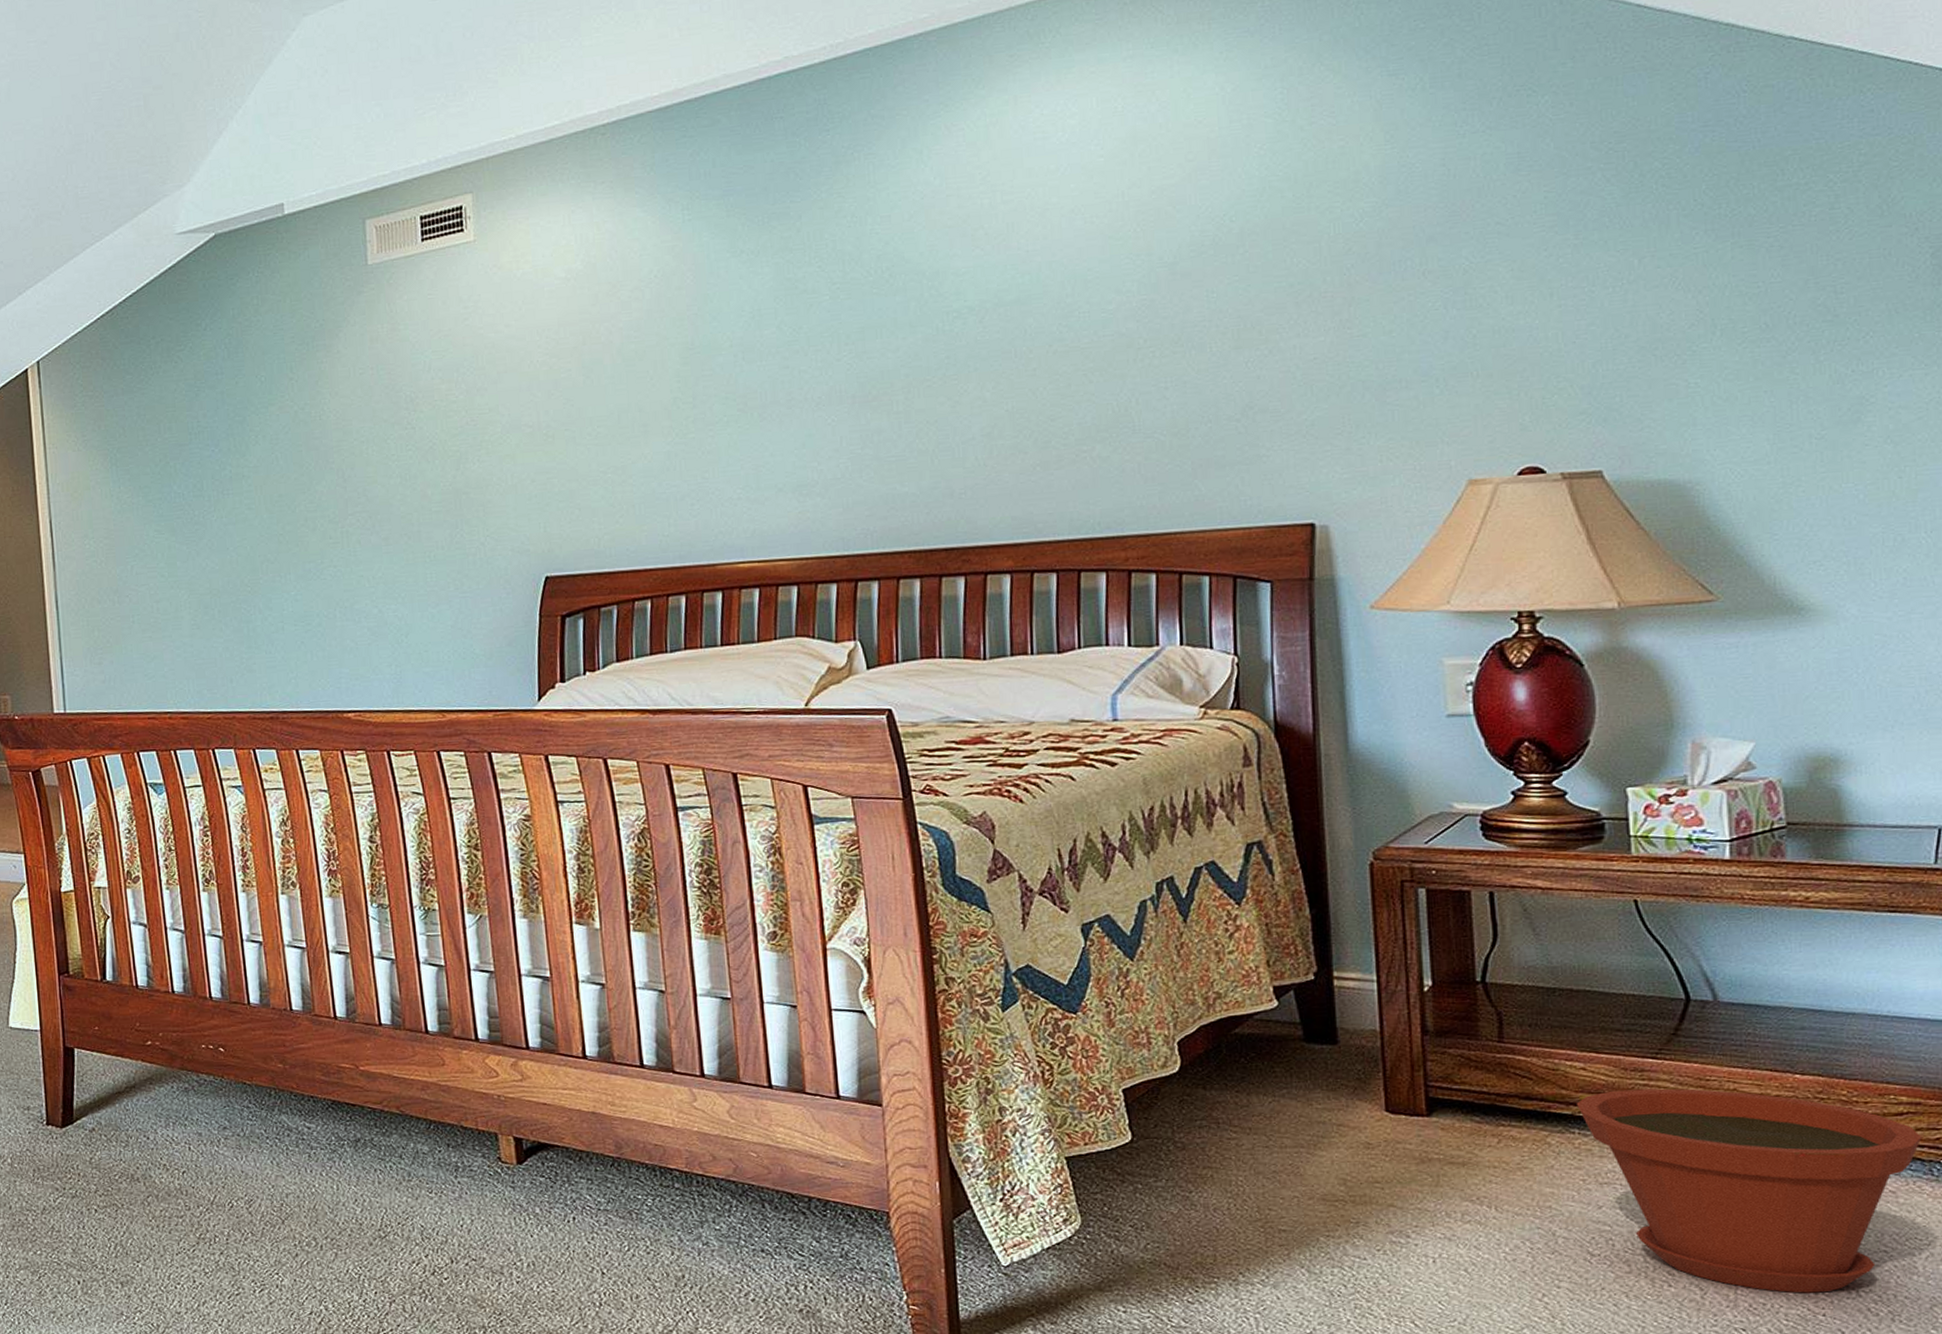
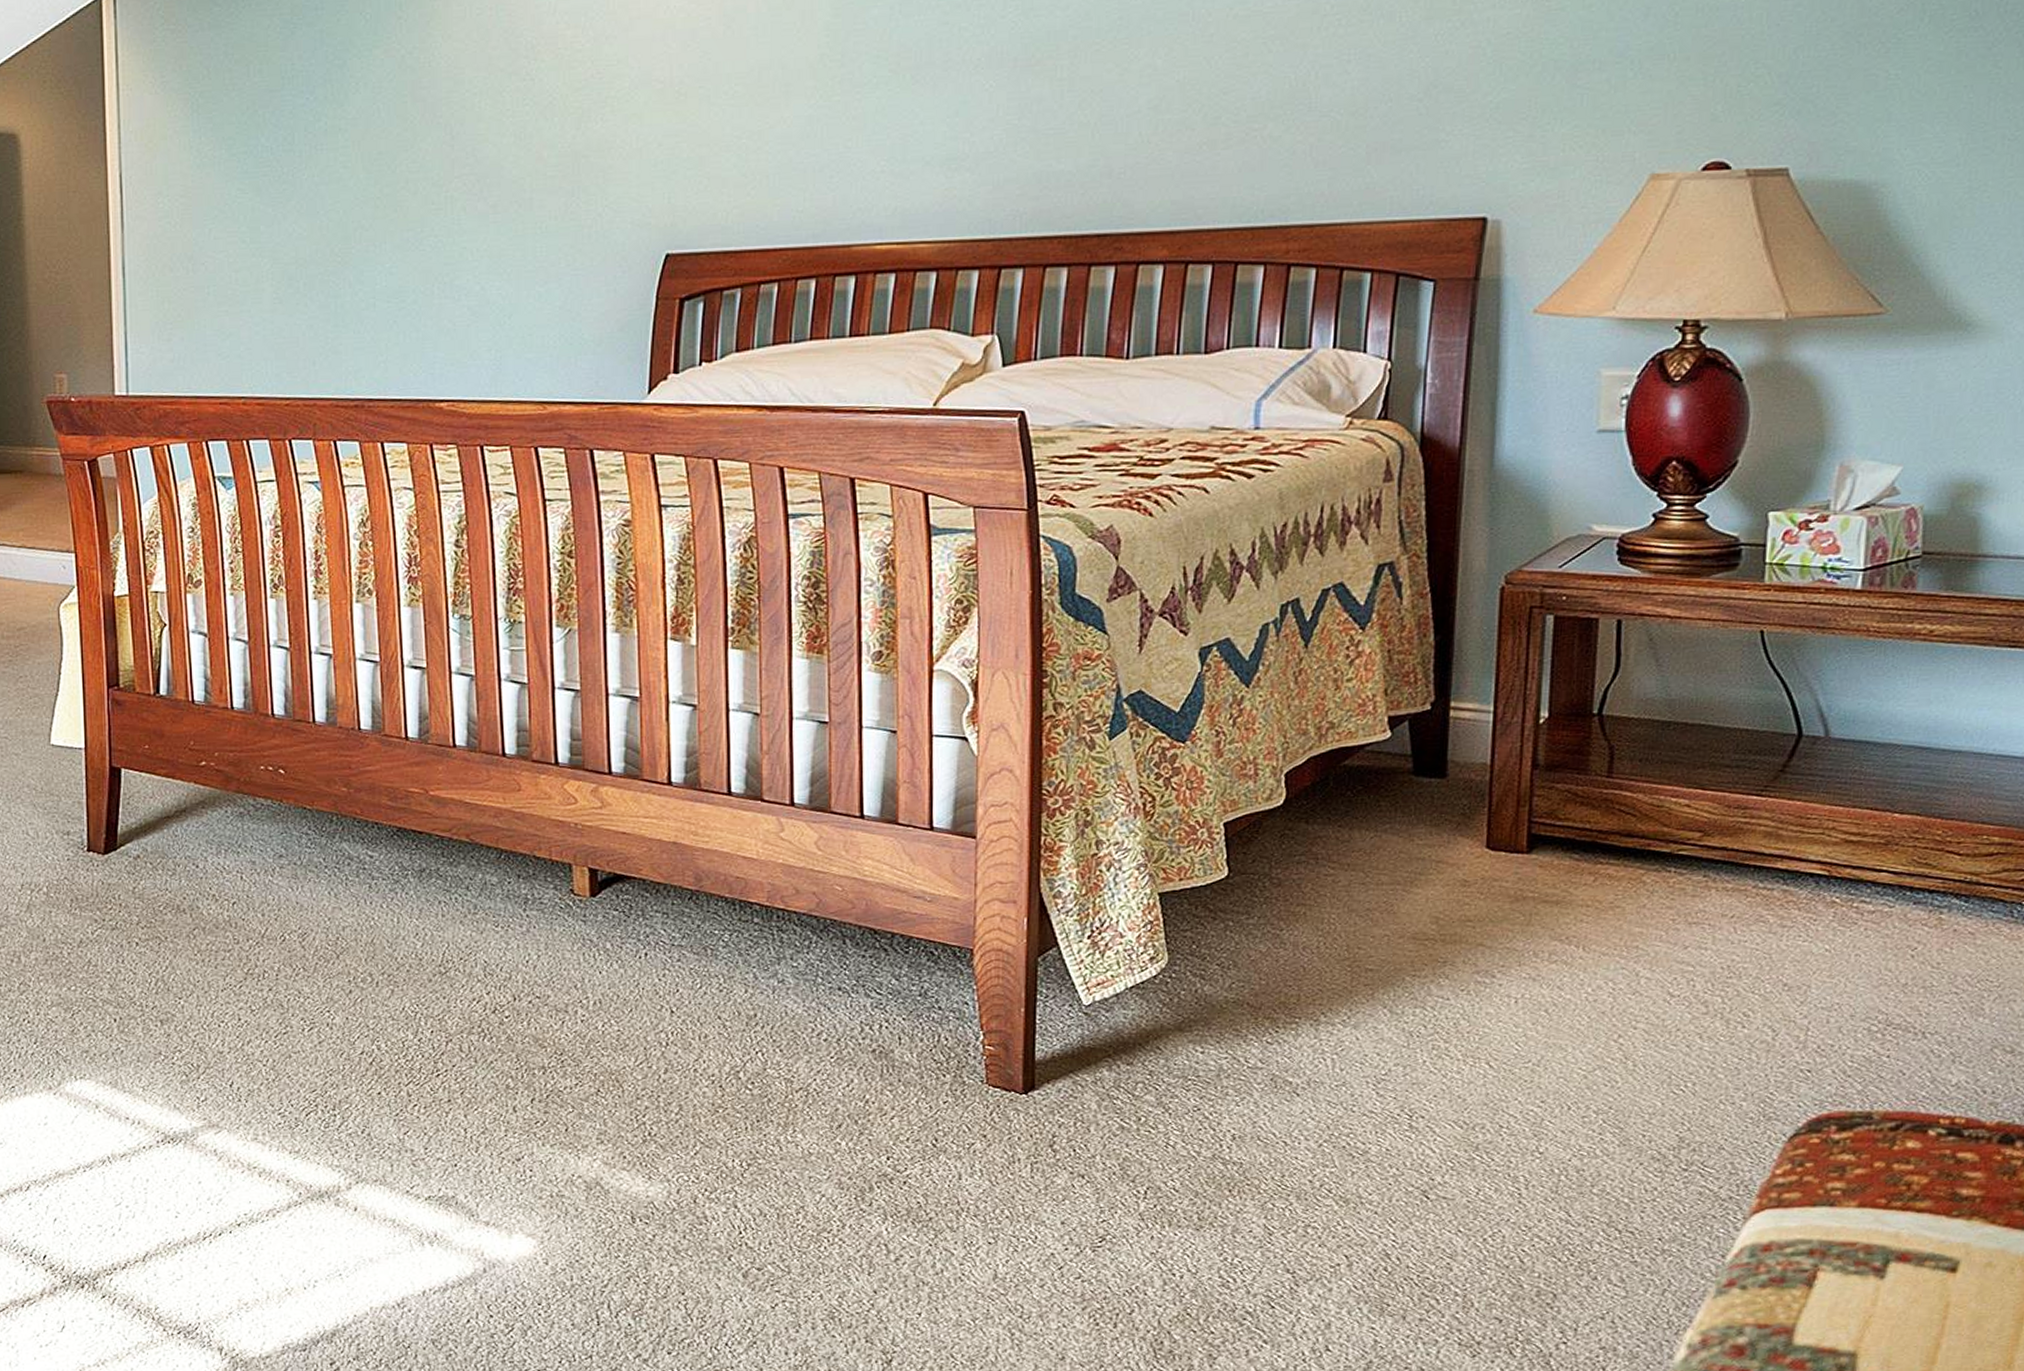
plant pot: present [1577,1088,1922,1293] -> none [1677,826,2008,1035]

